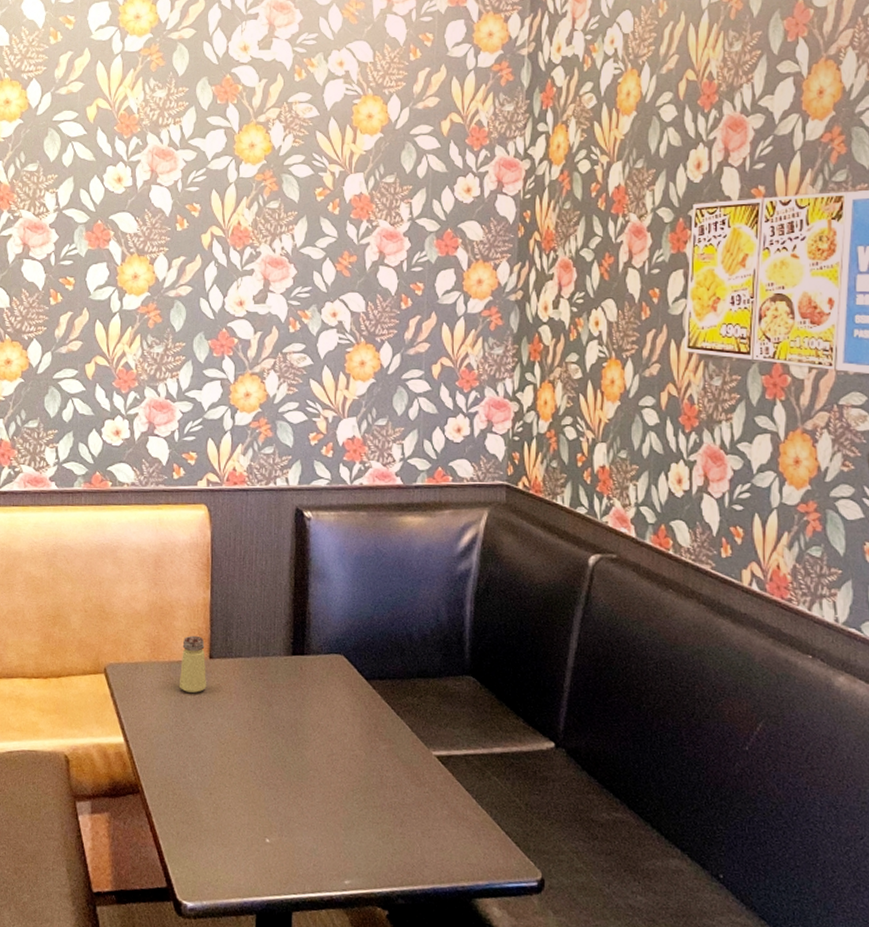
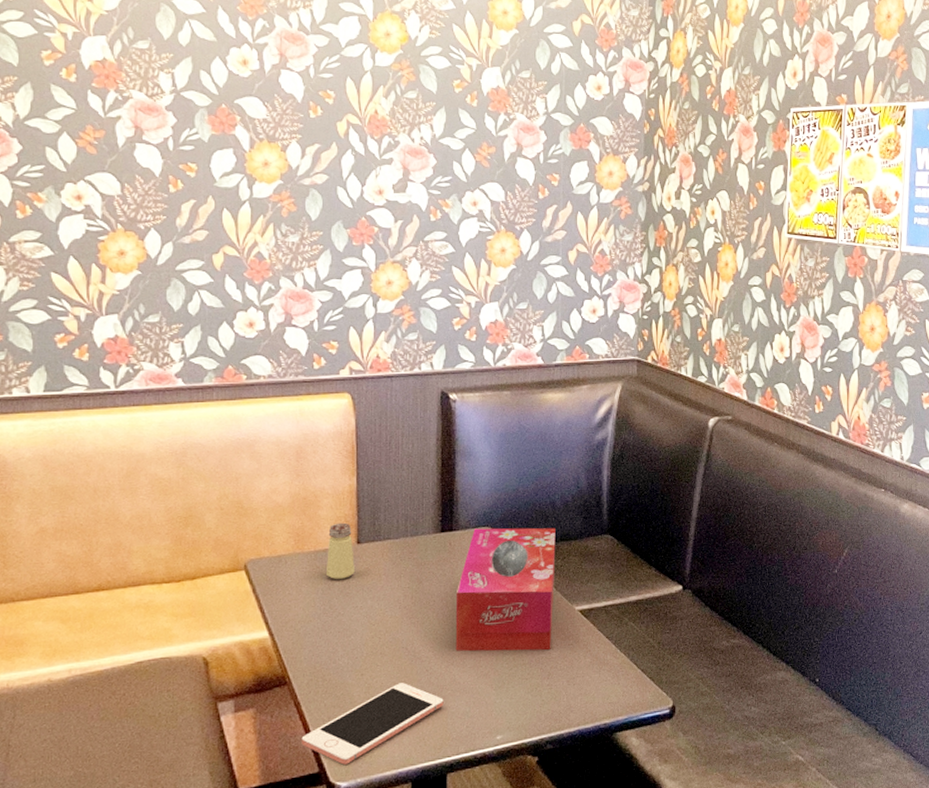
cell phone: none [151,808,291,884] -> present [301,683,444,765]
tissue box: none [304,655,412,796] -> present [455,527,556,652]

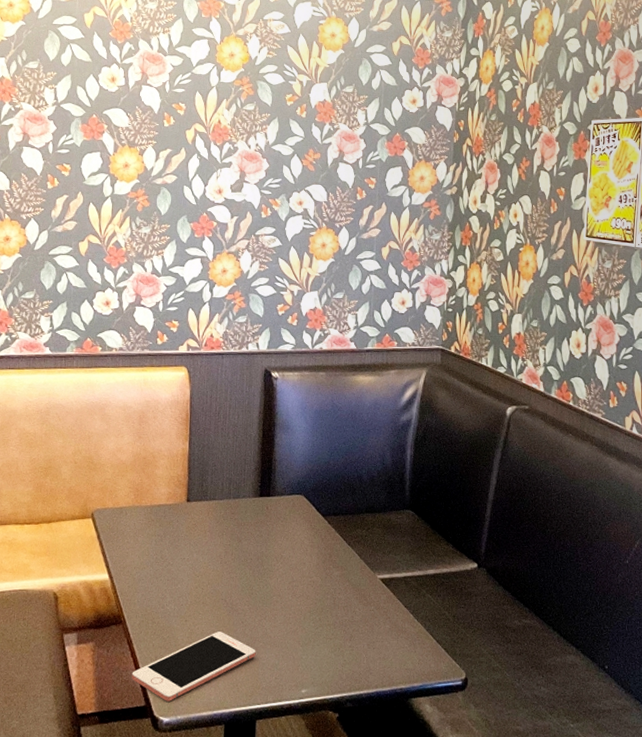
saltshaker: present [327,522,354,579] -> none [160,482,184,532]
tissue box: present [455,527,556,652] -> none [268,495,362,614]

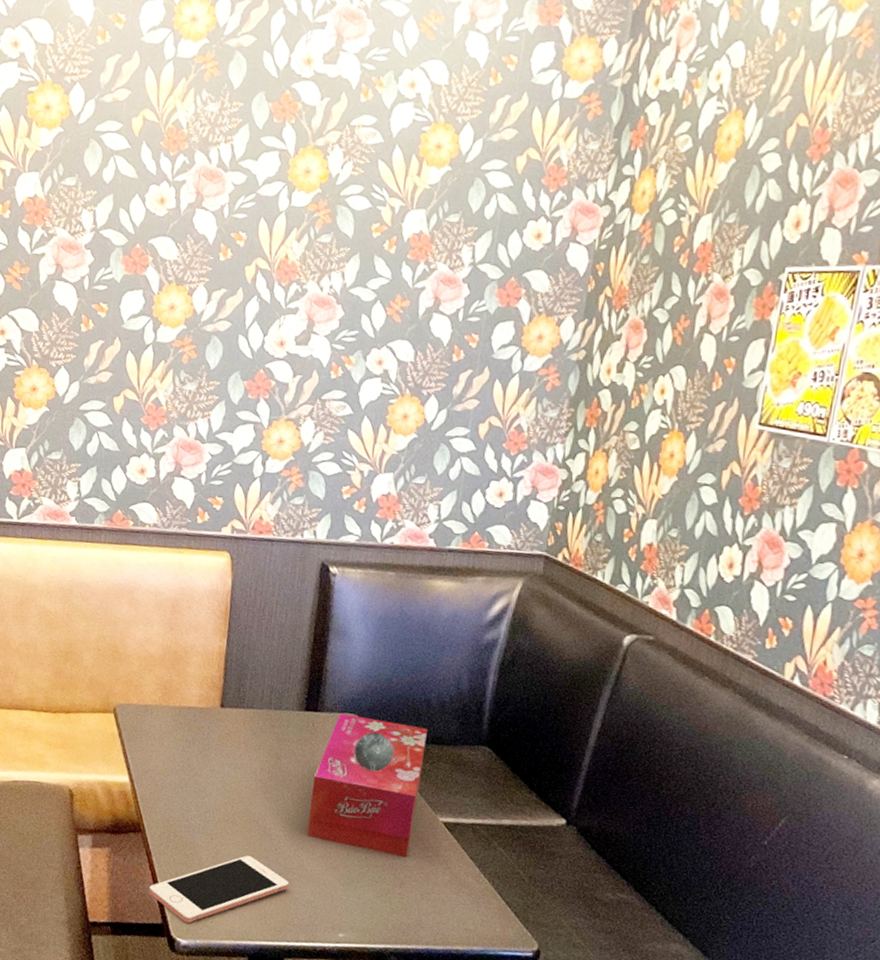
tissue box: none [268,495,362,614] -> present [306,713,428,858]

